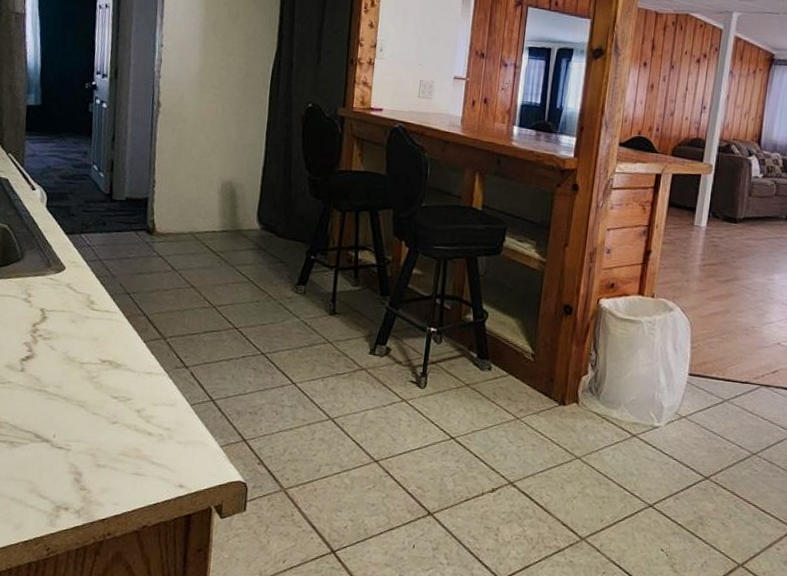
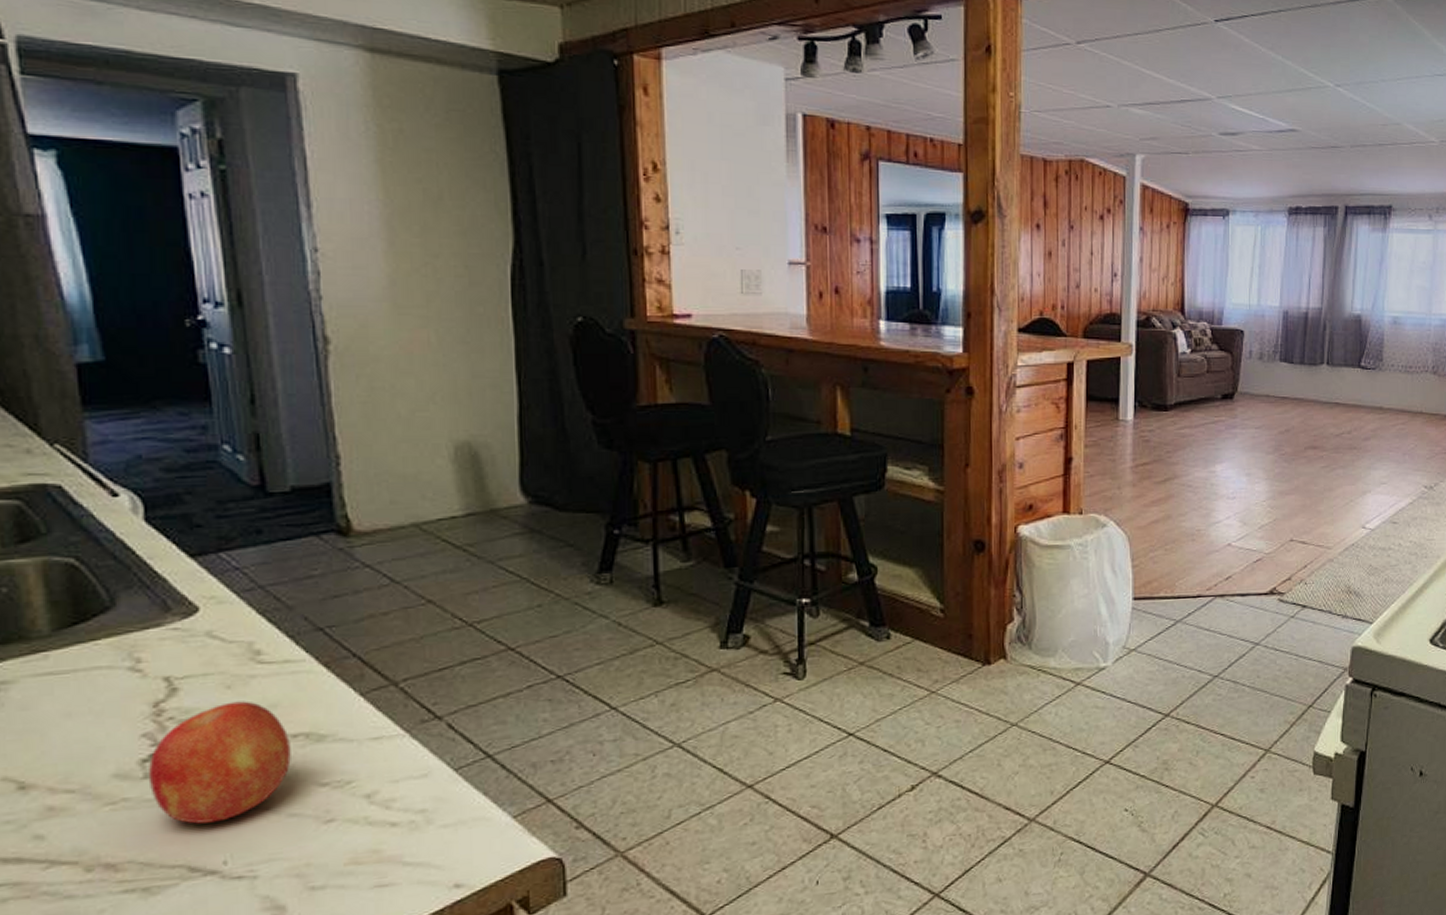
fruit: none [23,331,101,409] -> present [147,701,291,824]

